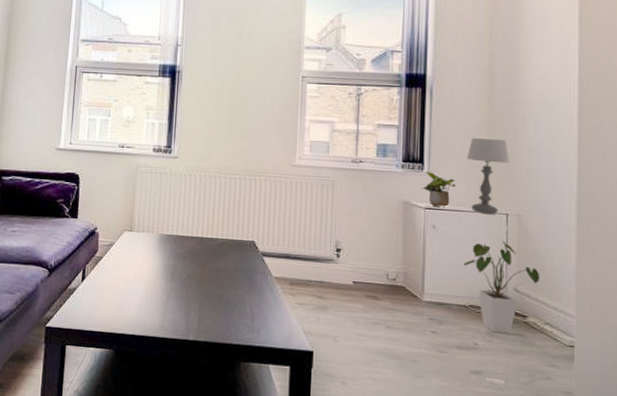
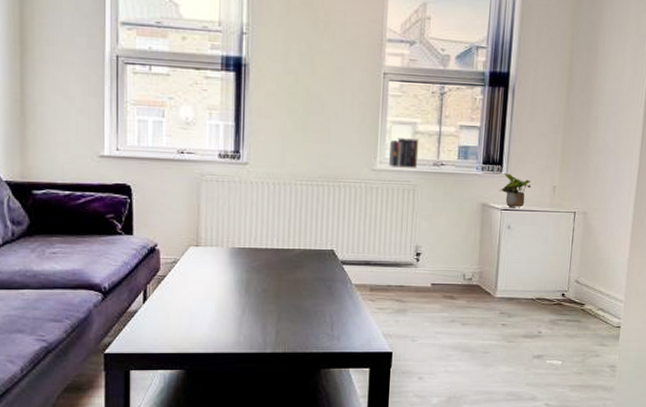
books: none [308,136,337,165] -> present [389,138,419,168]
house plant: present [463,241,540,333] -> none [533,238,599,320]
table lamp: present [466,138,509,214] -> none [542,139,581,213]

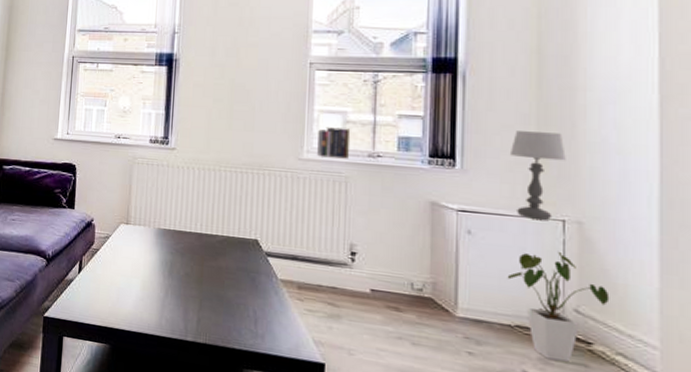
potted plant: present [499,173,532,208] -> none [452,169,496,210]
house plant: none [533,238,599,320] -> present [507,252,610,362]
table lamp: none [542,139,581,213] -> present [509,131,566,220]

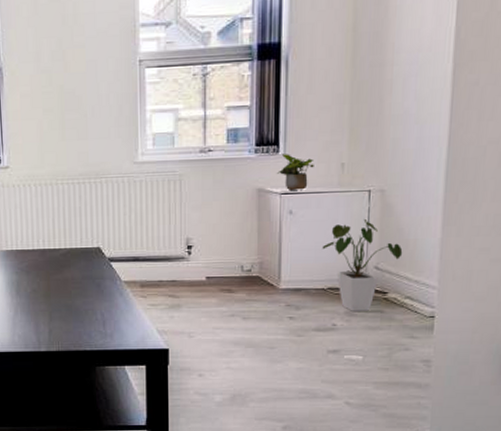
books: present [317,127,351,159] -> none [151,126,183,158]
potted plant: none [452,169,496,210] -> present [276,154,314,192]
table lamp: present [509,131,566,220] -> none [326,109,374,193]

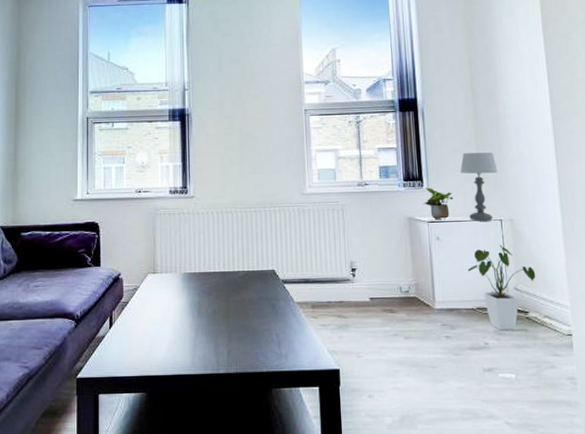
table lamp: none [326,109,374,193] -> present [460,152,498,221]

